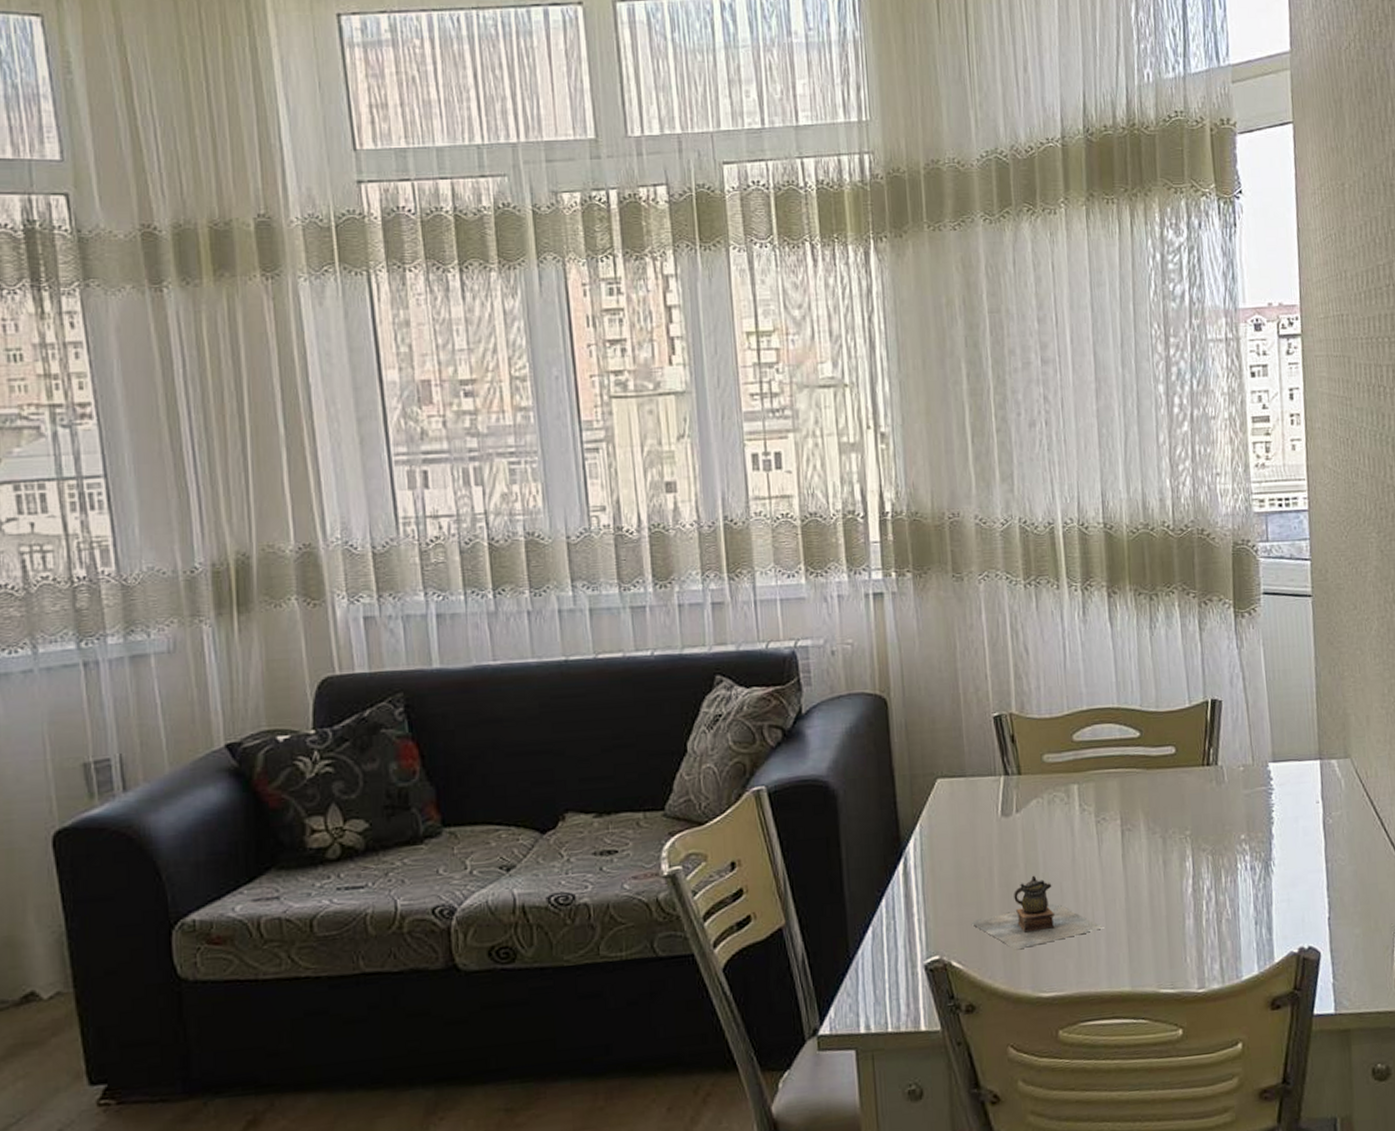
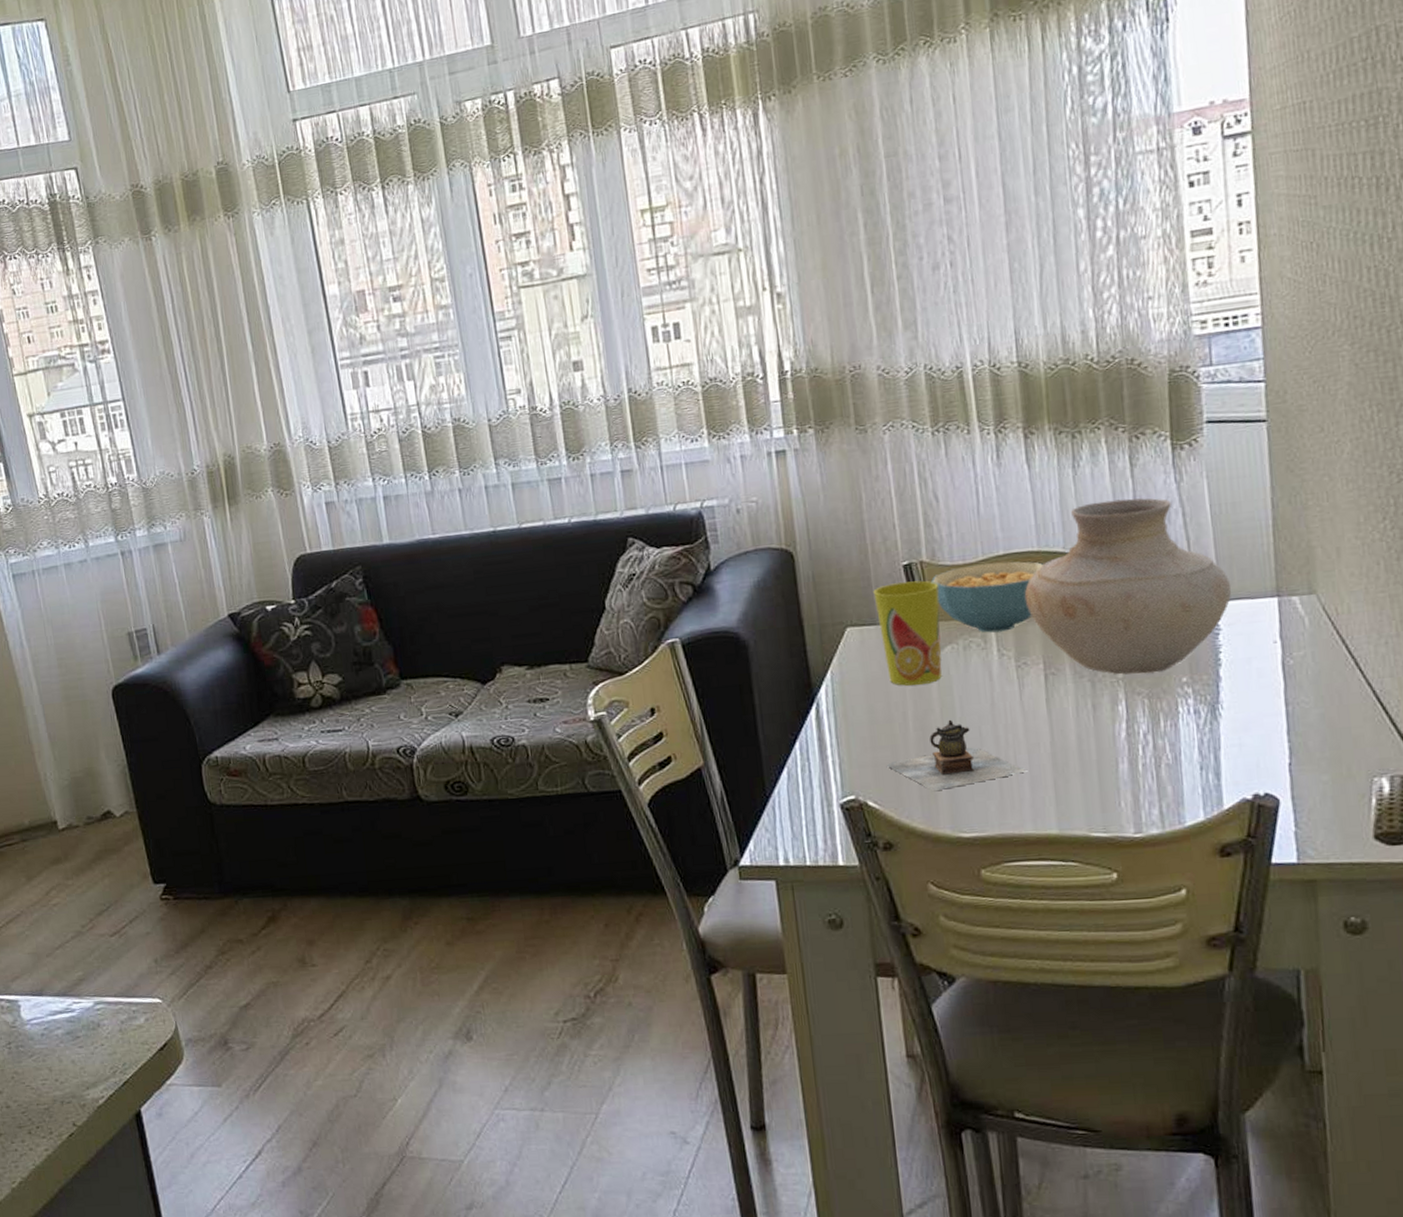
cup: none [964,733,1027,840] -> present [873,580,942,686]
cereal bowl: none [1020,716,1122,788] -> present [931,561,1043,633]
vase: none [1105,661,1283,831] -> present [1024,498,1232,675]

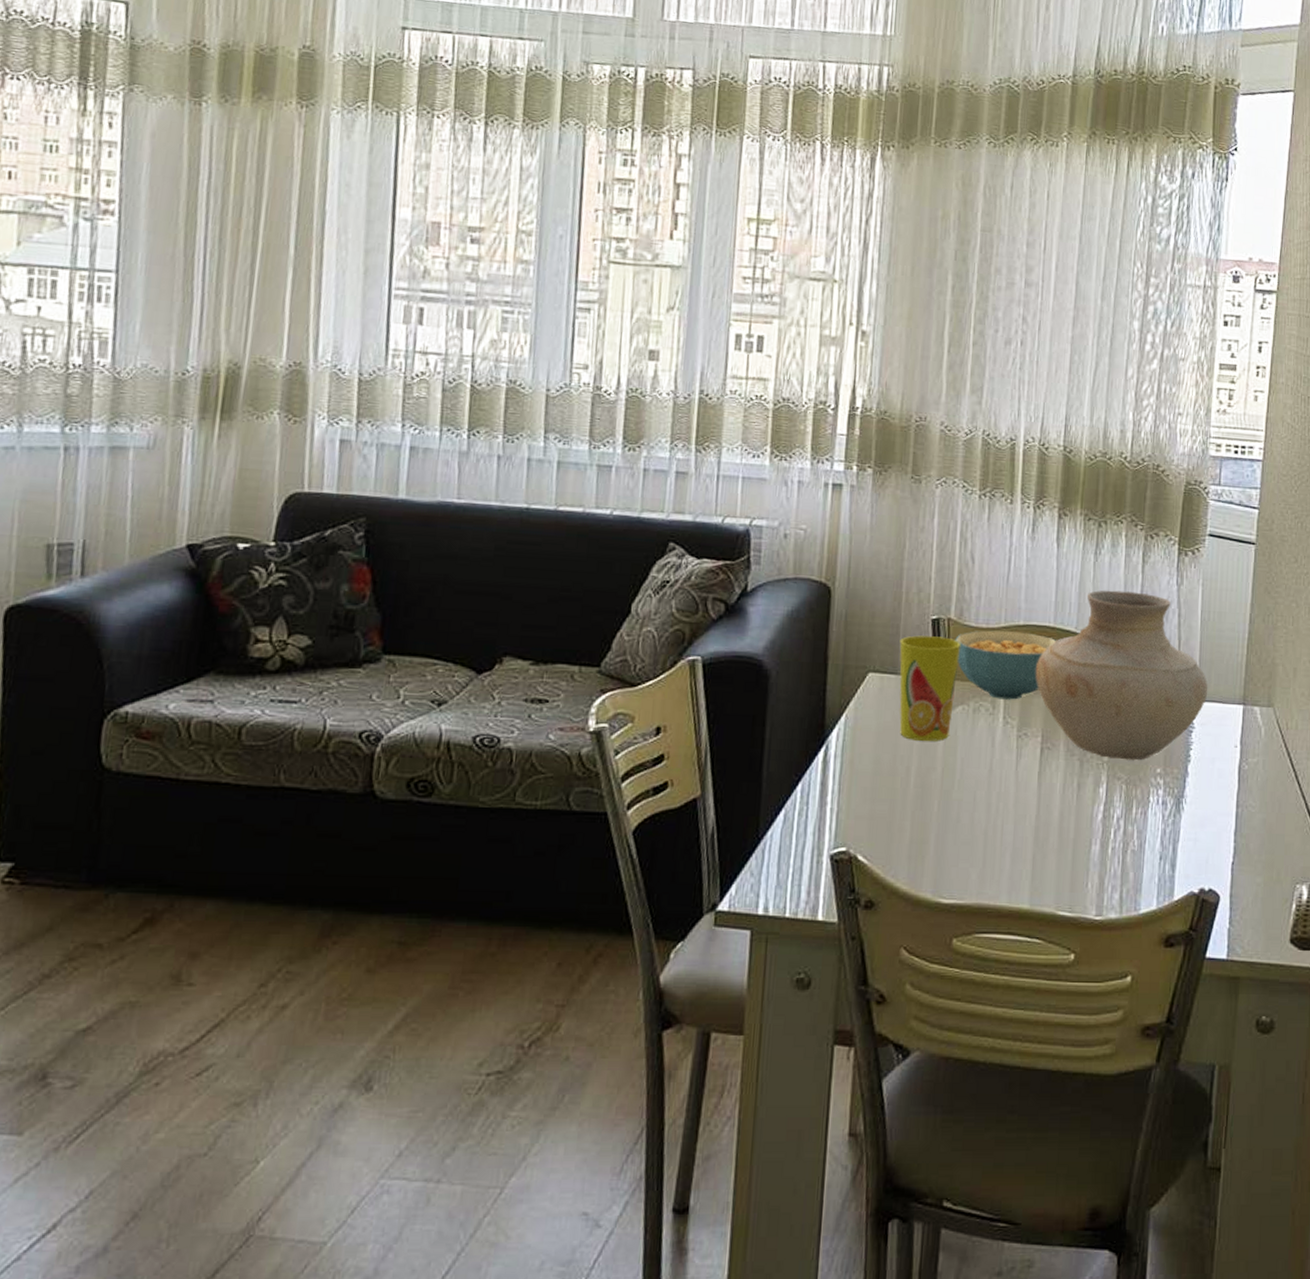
teapot: present [886,719,1027,792] -> none [882,780,1010,853]

